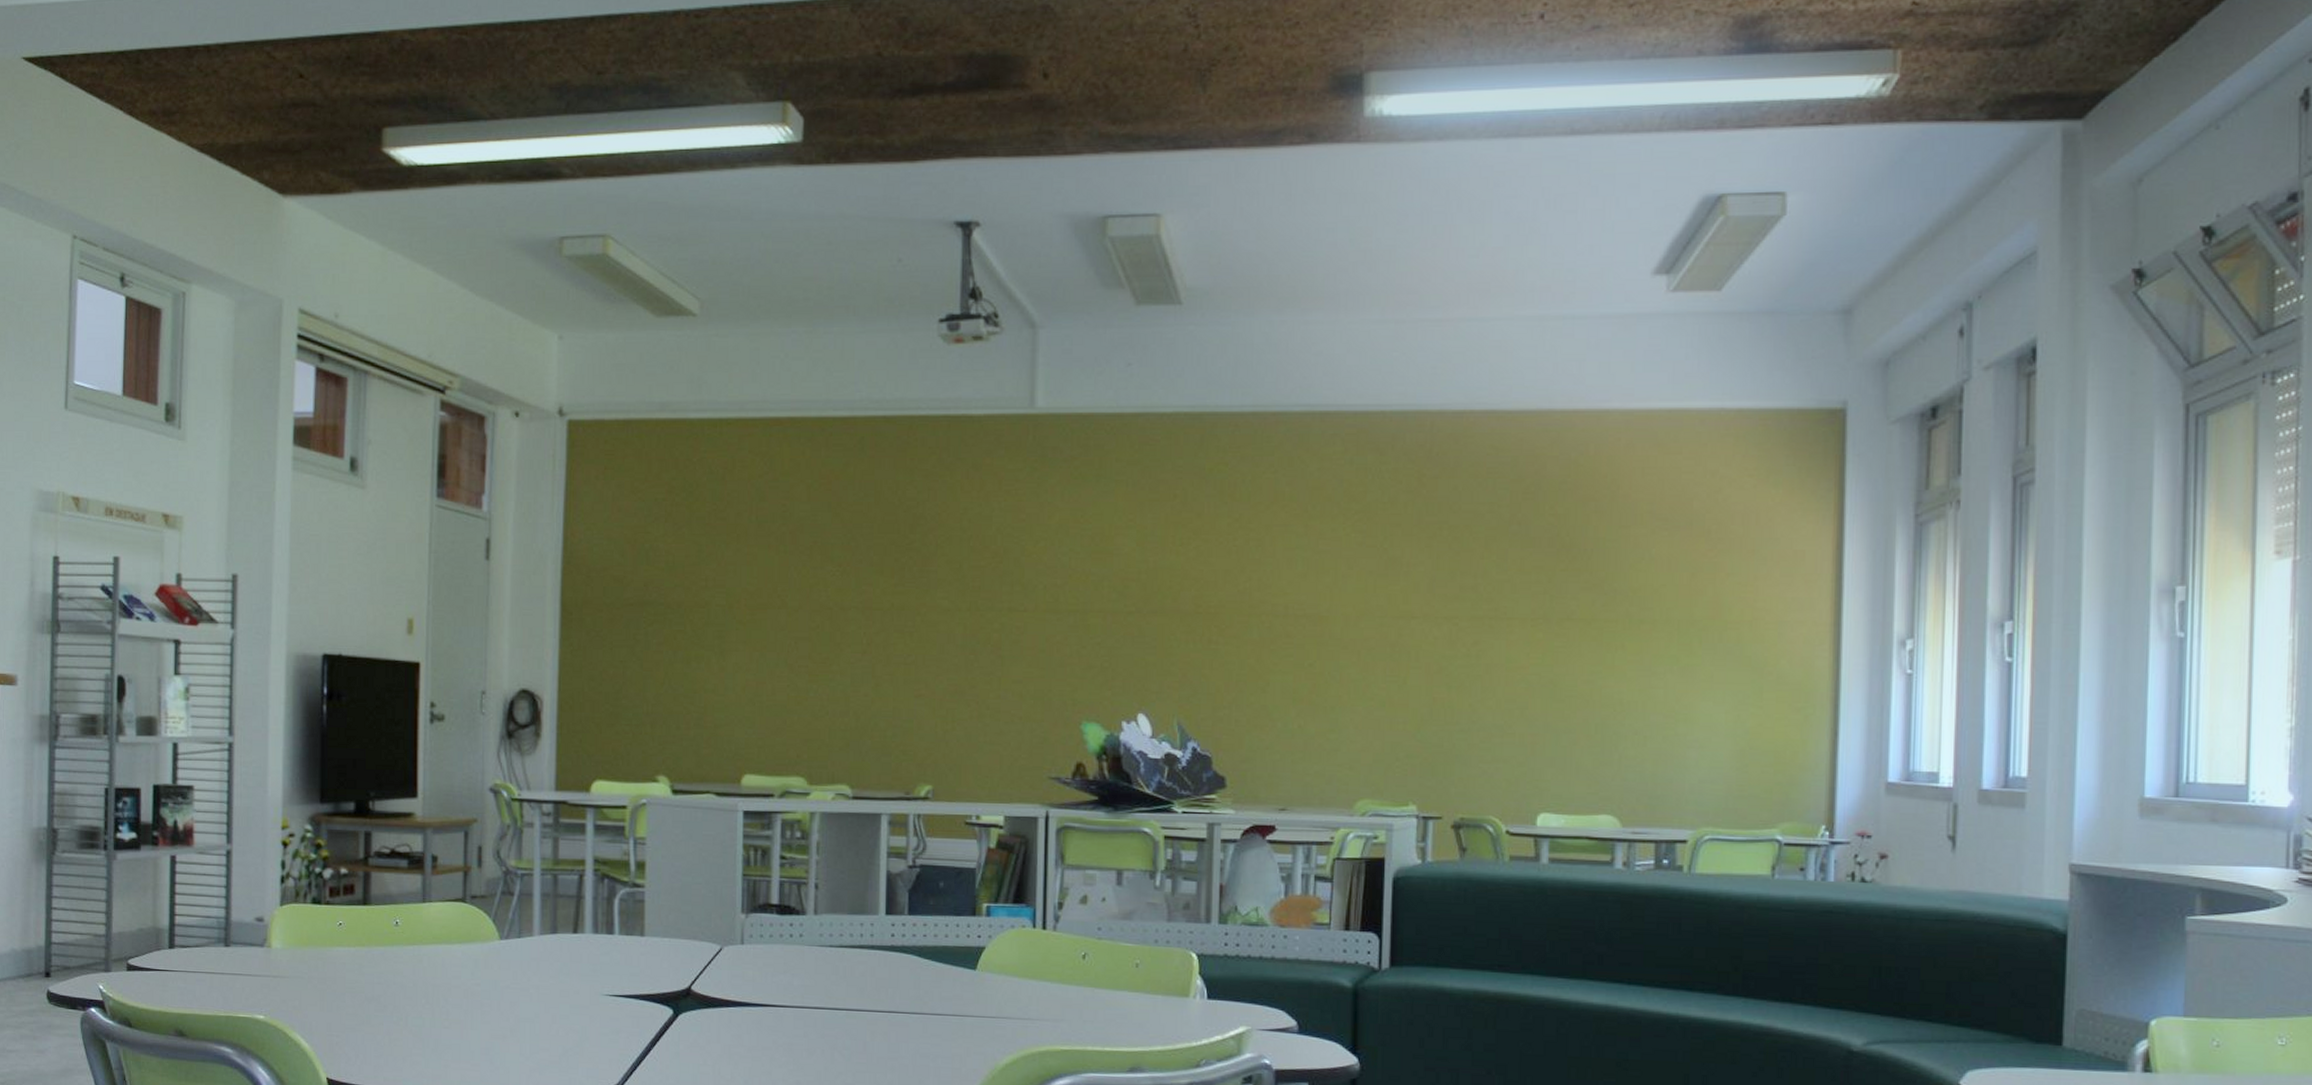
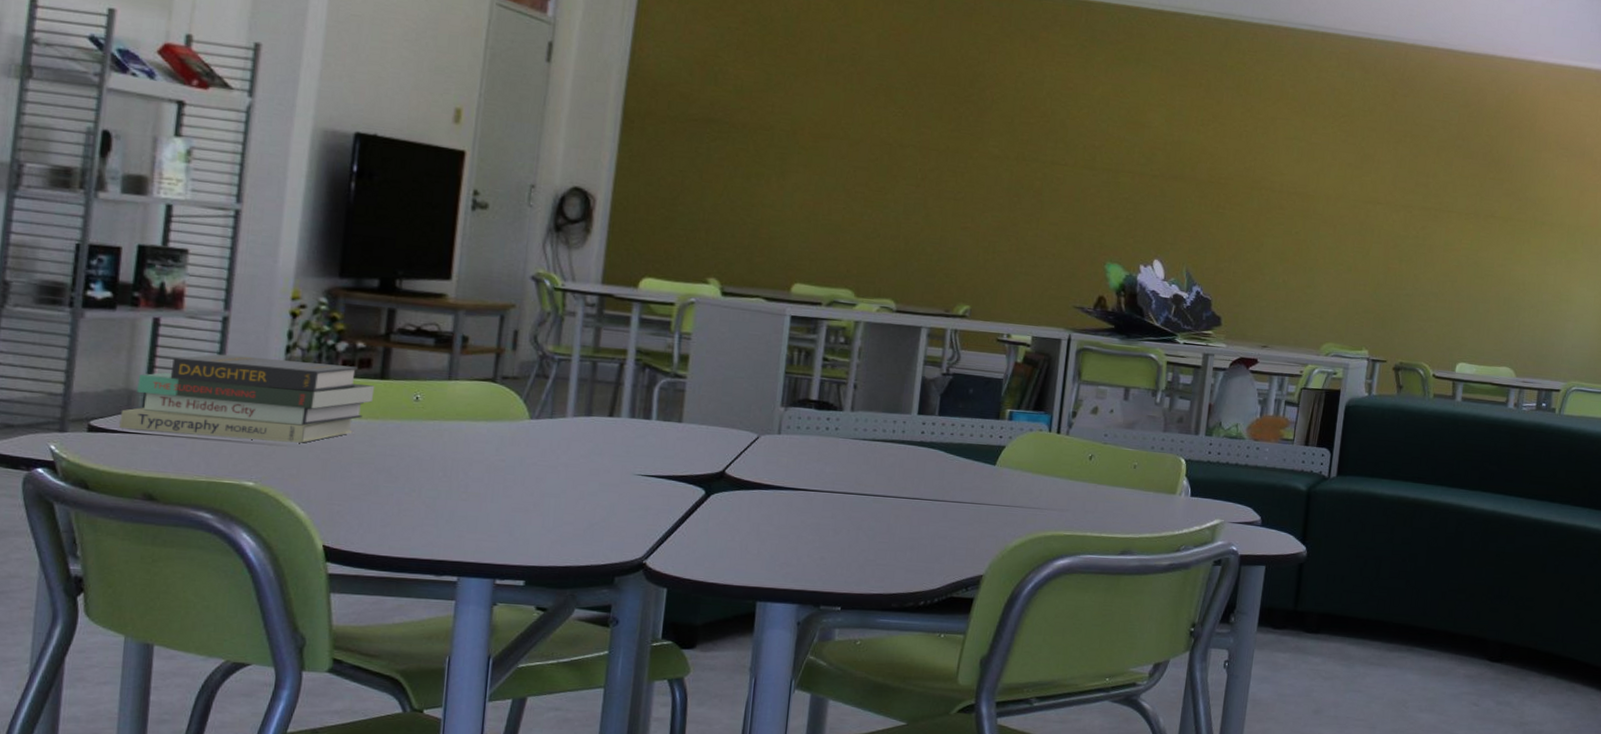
books: none [151,888,359,974] -> present [119,354,375,443]

